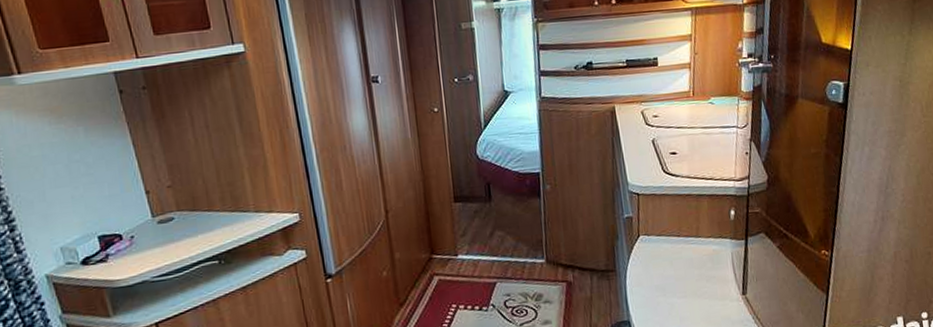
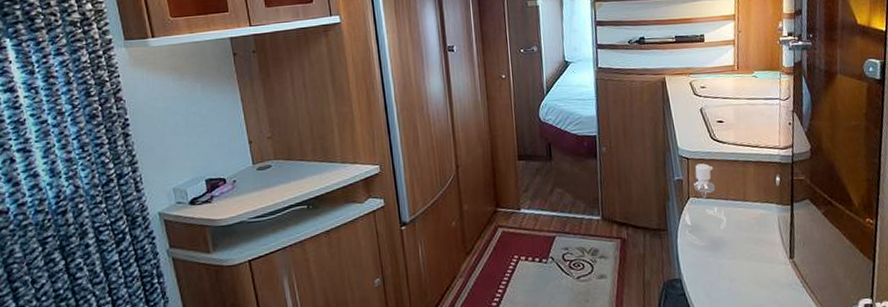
soap dispenser: none [634,198,678,285] -> present [684,163,727,245]

